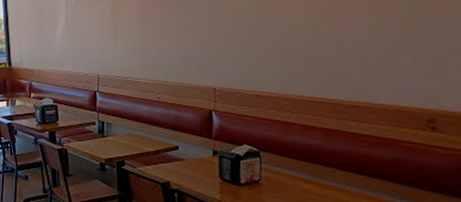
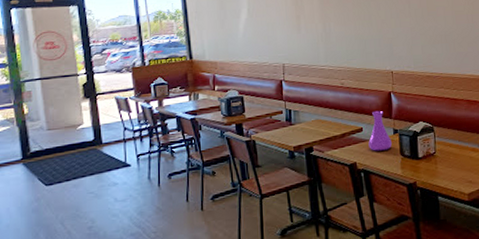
vase: none [184,129,210,172] -> present [368,110,392,151]

